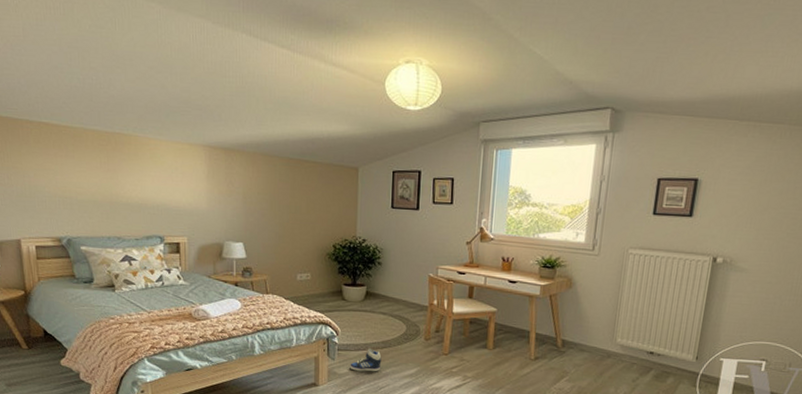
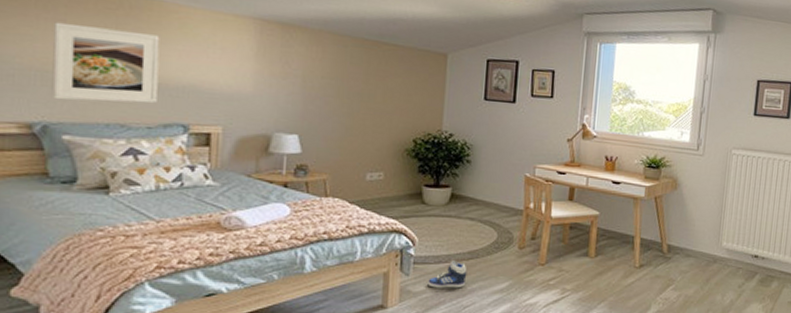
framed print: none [67,158,140,220] -> present [52,21,160,104]

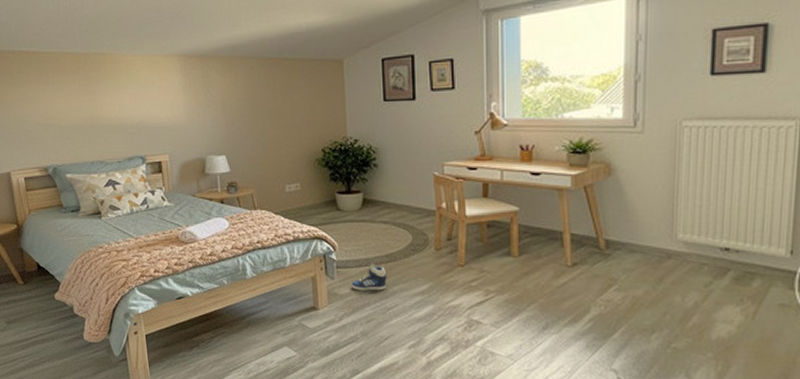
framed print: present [52,21,160,104] -> none [48,83,121,147]

